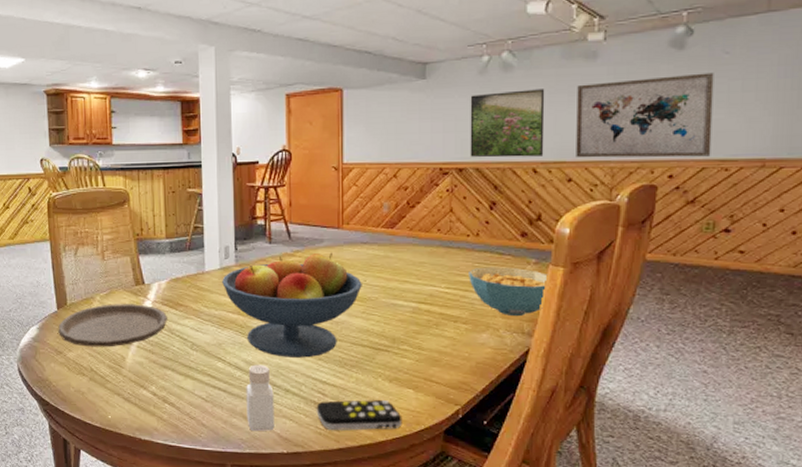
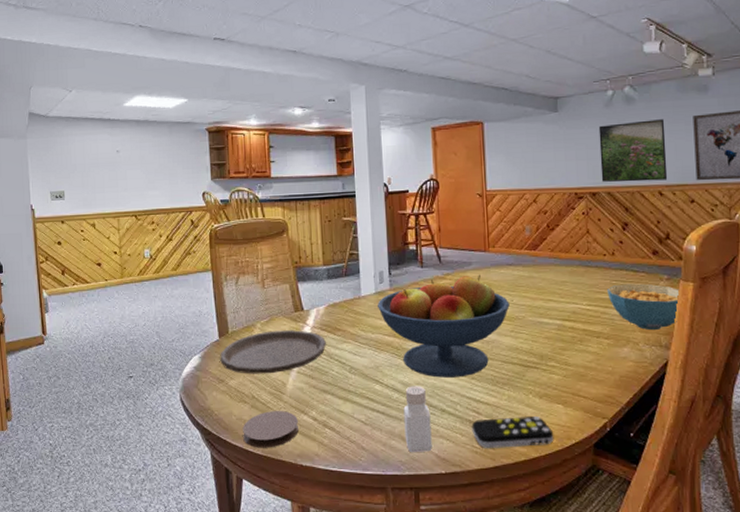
coaster: none [81,384,137,421] -> present [242,411,299,448]

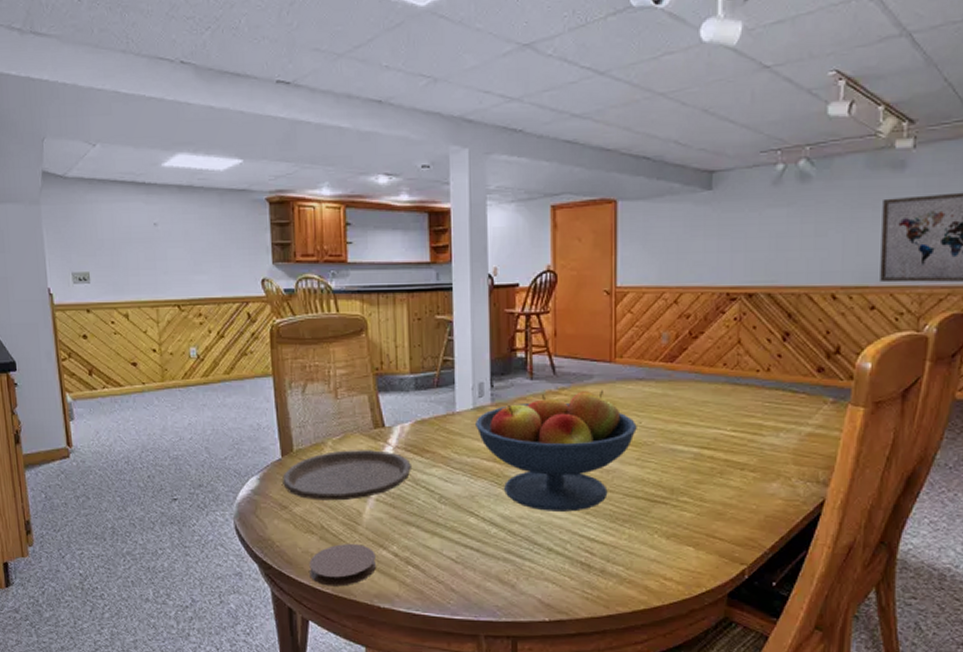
pepper shaker: present [403,386,432,453] -> none [502,520,535,597]
remote control: present [471,417,554,448] -> none [583,559,681,595]
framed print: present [598,119,668,182] -> none [761,203,847,282]
cereal bowl: present [607,283,680,331] -> none [758,407,847,464]

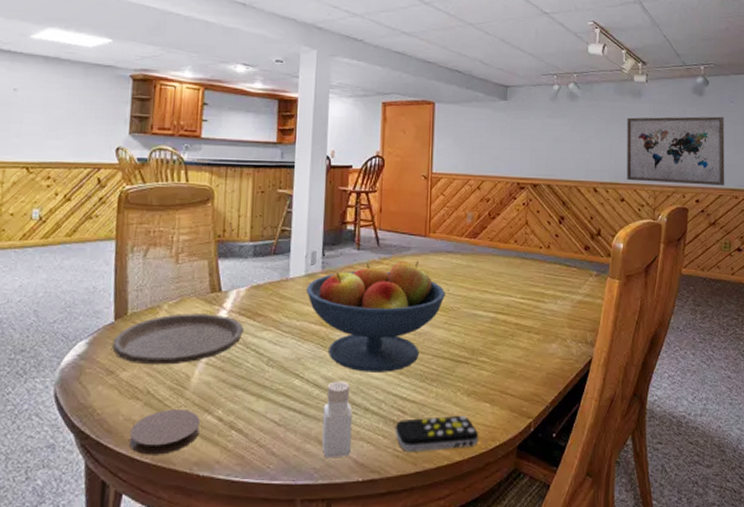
pepper shaker: none [502,520,535,597] -> present [321,381,353,458]
remote control: none [583,559,681,595] -> present [395,416,479,451]

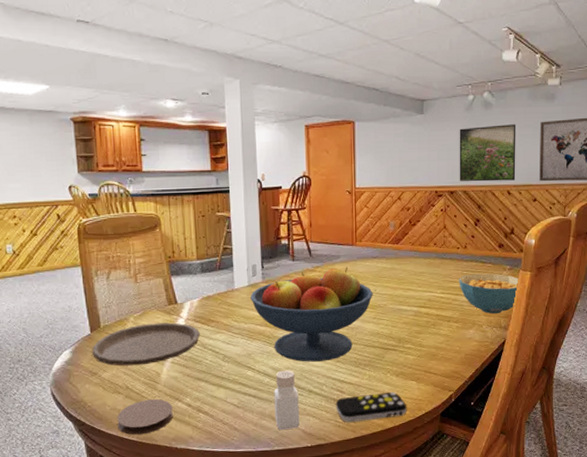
cereal bowl: none [541,278,607,327] -> present [459,273,519,314]
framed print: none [543,117,603,177] -> present [459,124,516,182]

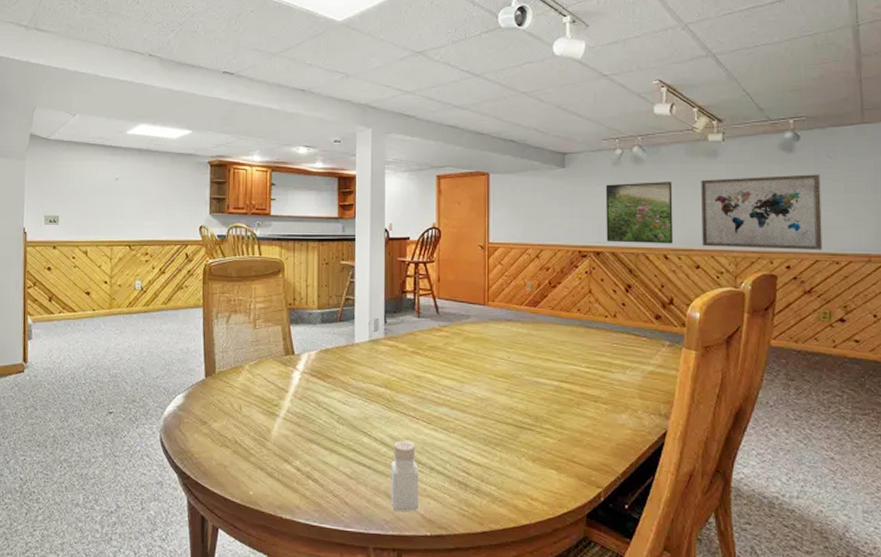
plate: present [92,322,201,366] -> none [204,373,316,419]
coaster: present [117,399,173,435] -> none [222,458,281,497]
fruit bowl: present [250,267,373,362] -> none [371,328,506,435]
remote control: present [335,392,407,422] -> none [460,480,546,513]
cereal bowl: present [459,273,519,314] -> none [607,348,682,399]

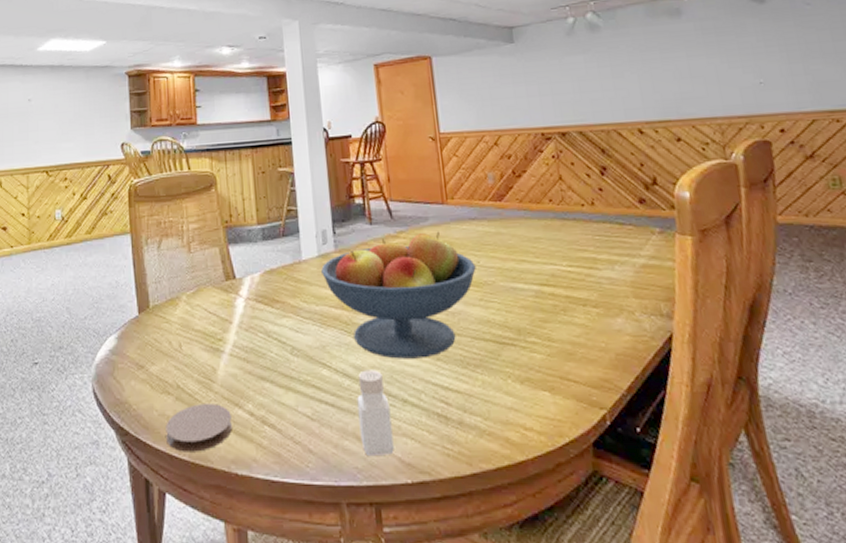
coaster: none [222,458,281,497] -> present [166,404,232,452]
fruit bowl: none [371,328,506,435] -> present [321,231,476,359]
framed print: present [605,182,674,244] -> none [561,47,647,120]
wall art: present [701,174,823,250] -> none [667,23,818,116]

